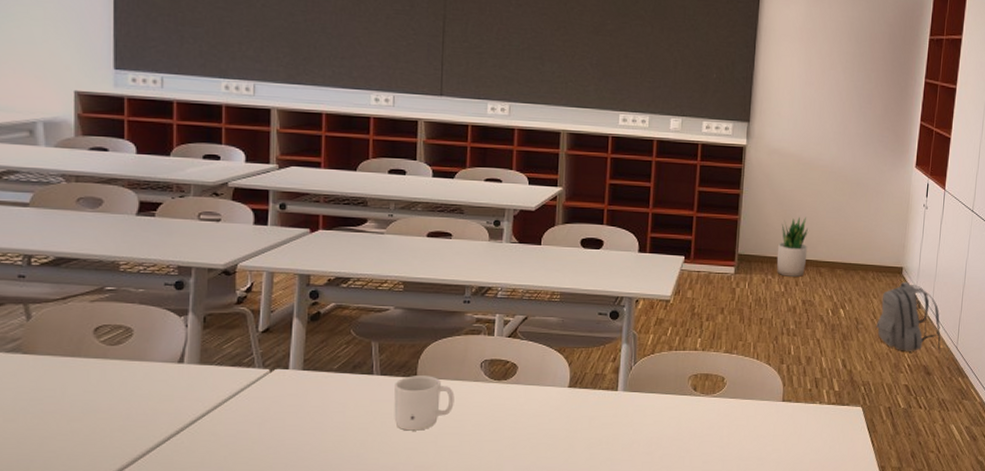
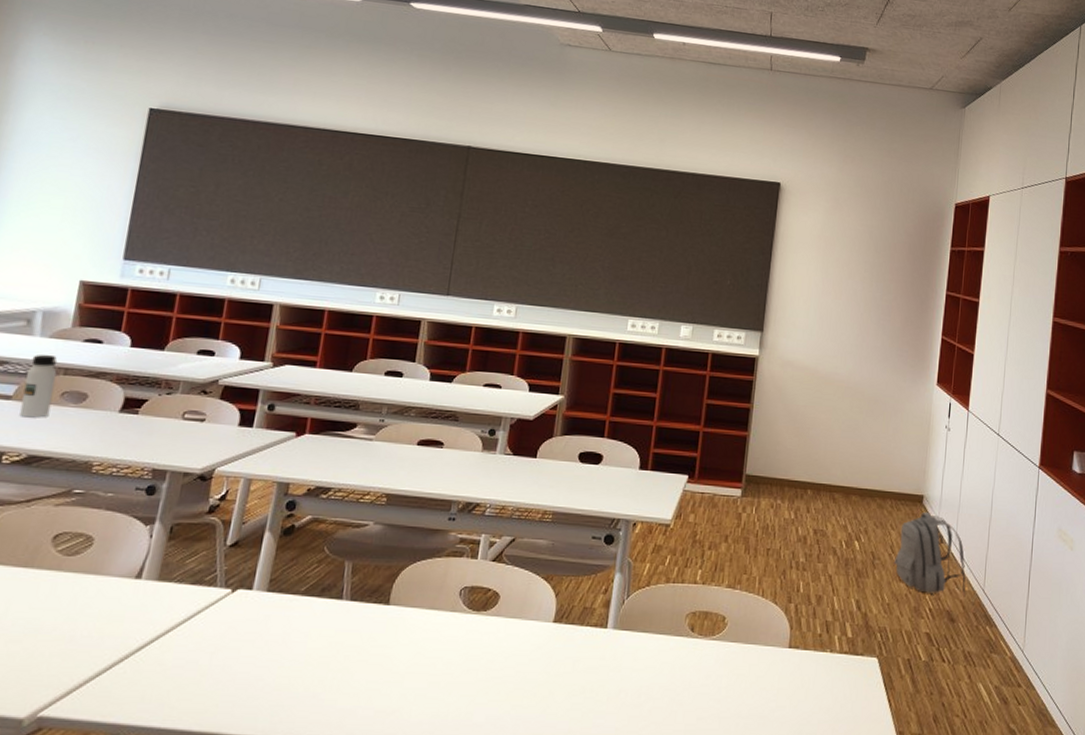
water bottle: none [40,163,69,223] -> present [19,354,58,418]
mug: present [394,376,455,431] -> none [359,602,428,668]
planter: present [776,216,809,277] -> none [787,435,822,502]

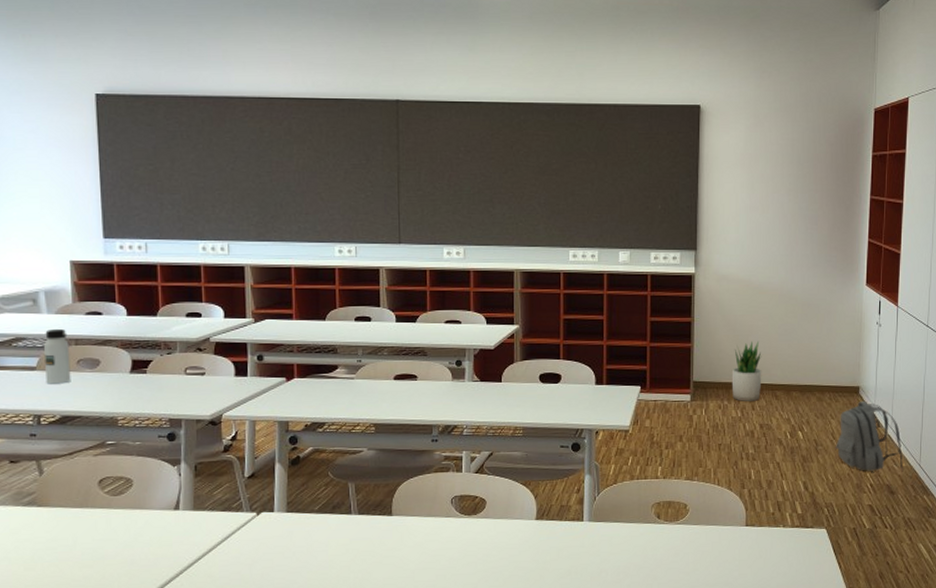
planter: none [787,435,822,502] -> present [731,340,762,401]

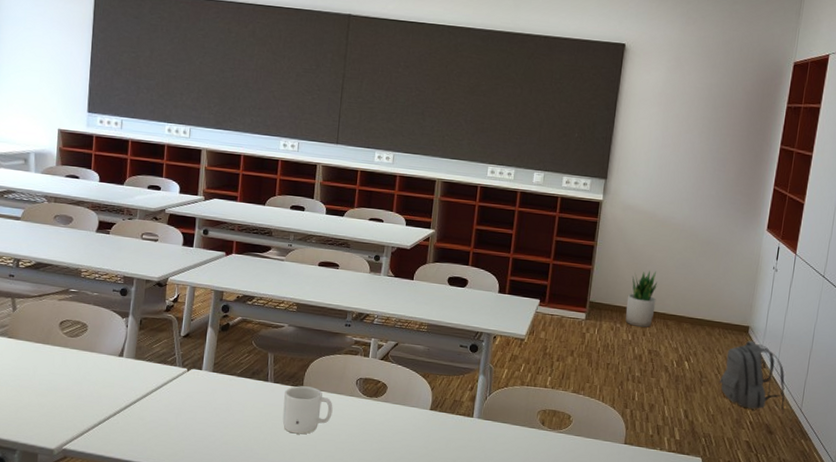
water bottle: present [44,328,71,384] -> none [27,186,50,235]
mug: none [372,513,428,567] -> present [282,385,333,435]

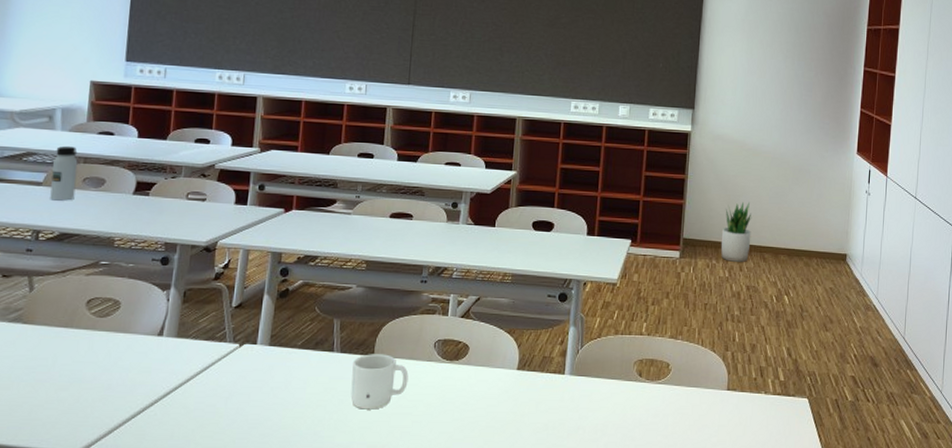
water bottle: none [27,186,50,235] -> present [50,145,78,201]
backpack: present [718,340,785,414] -> none [820,268,888,344]

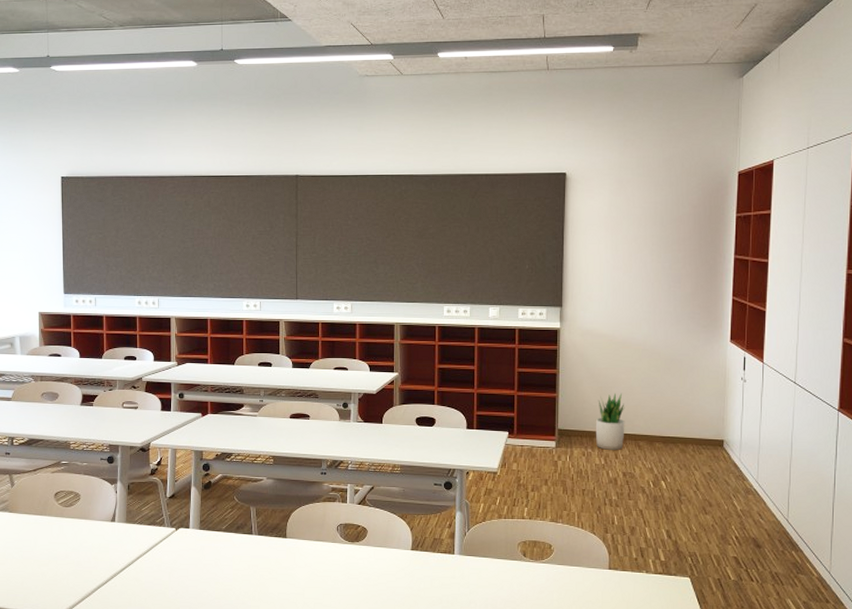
water bottle: present [50,145,78,201] -> none [18,367,37,412]
mug: present [350,354,409,410] -> none [269,536,317,584]

